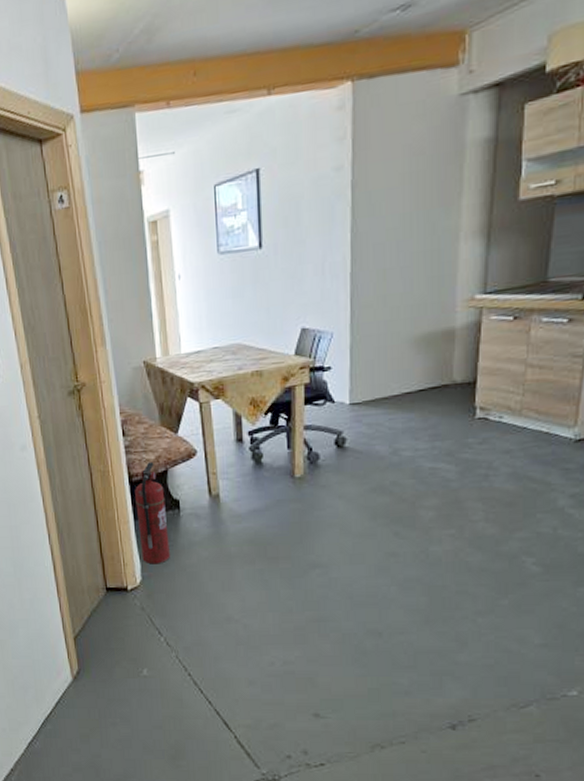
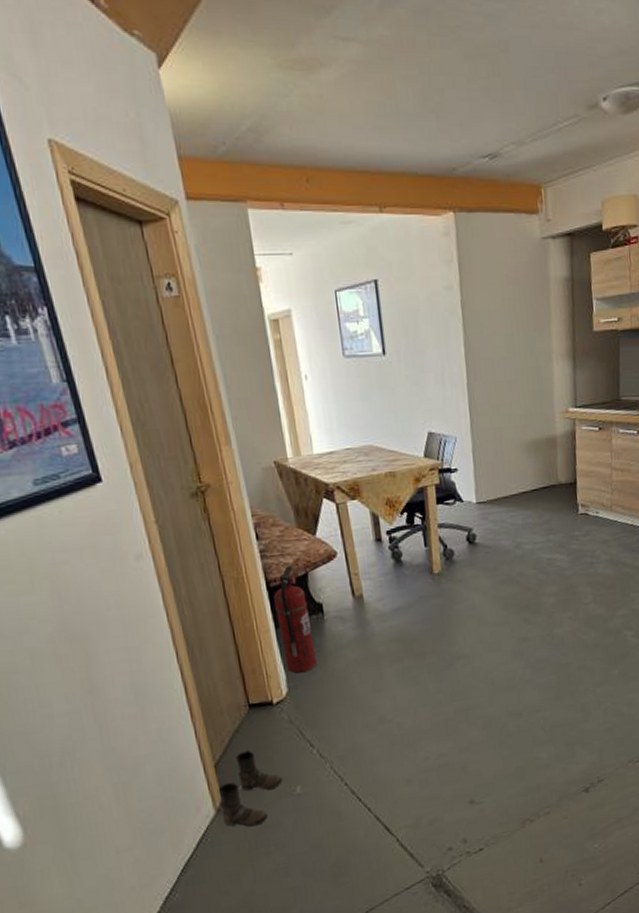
boots: none [76,628,131,698] -> present [218,750,283,827]

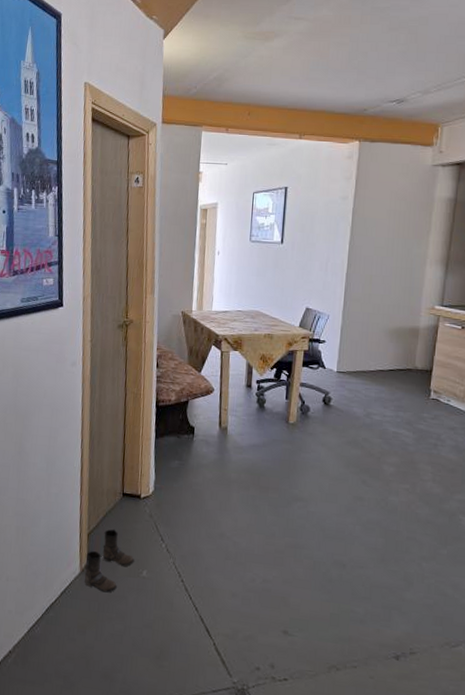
fire extinguisher: present [273,565,317,674] -> none [157,392,184,479]

